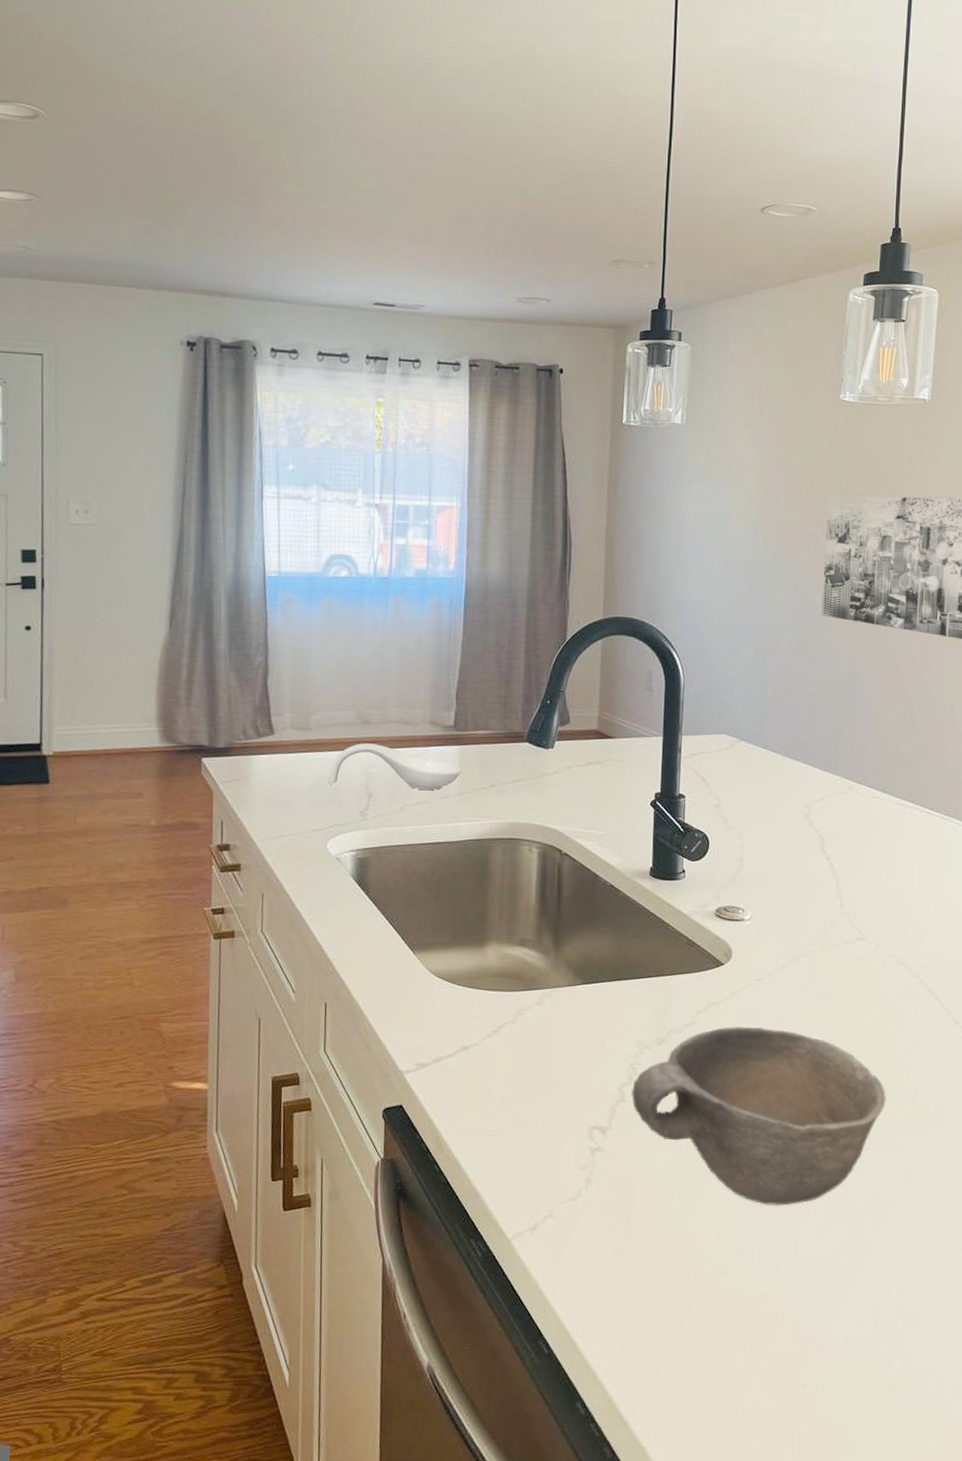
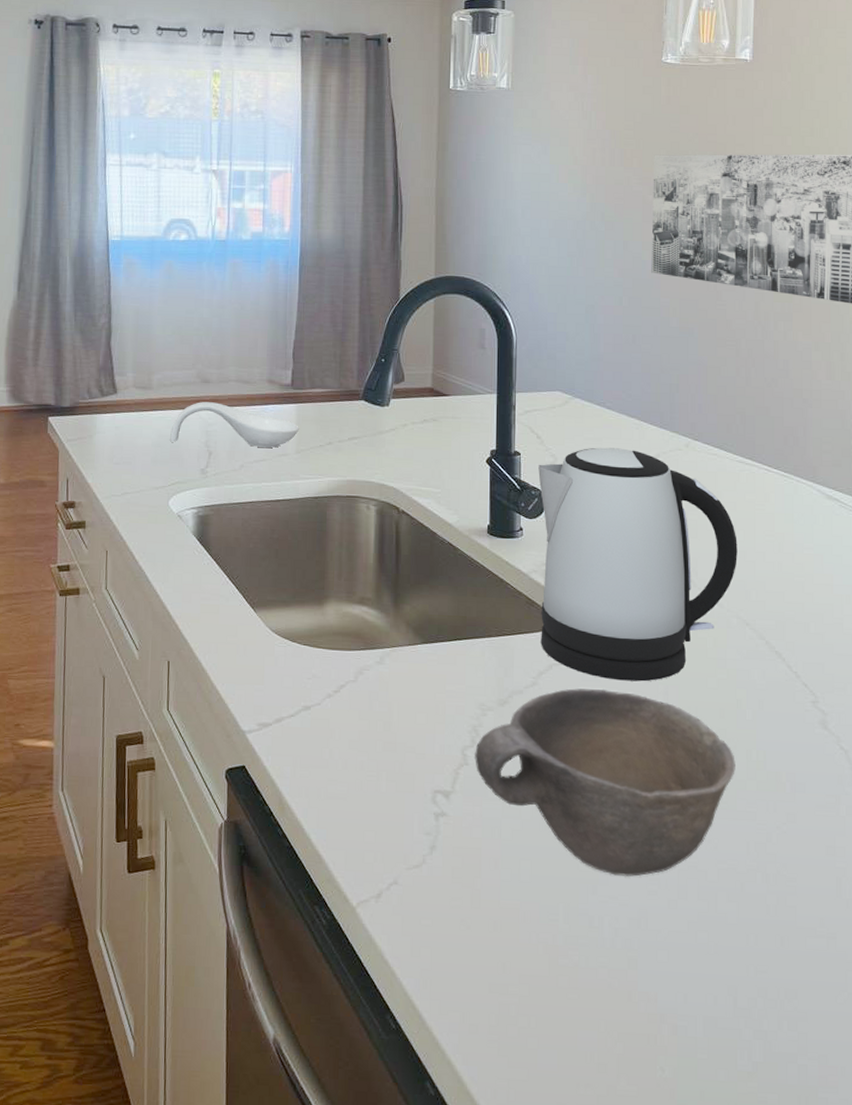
kettle: none [700,790,897,1020] -> present [538,447,738,682]

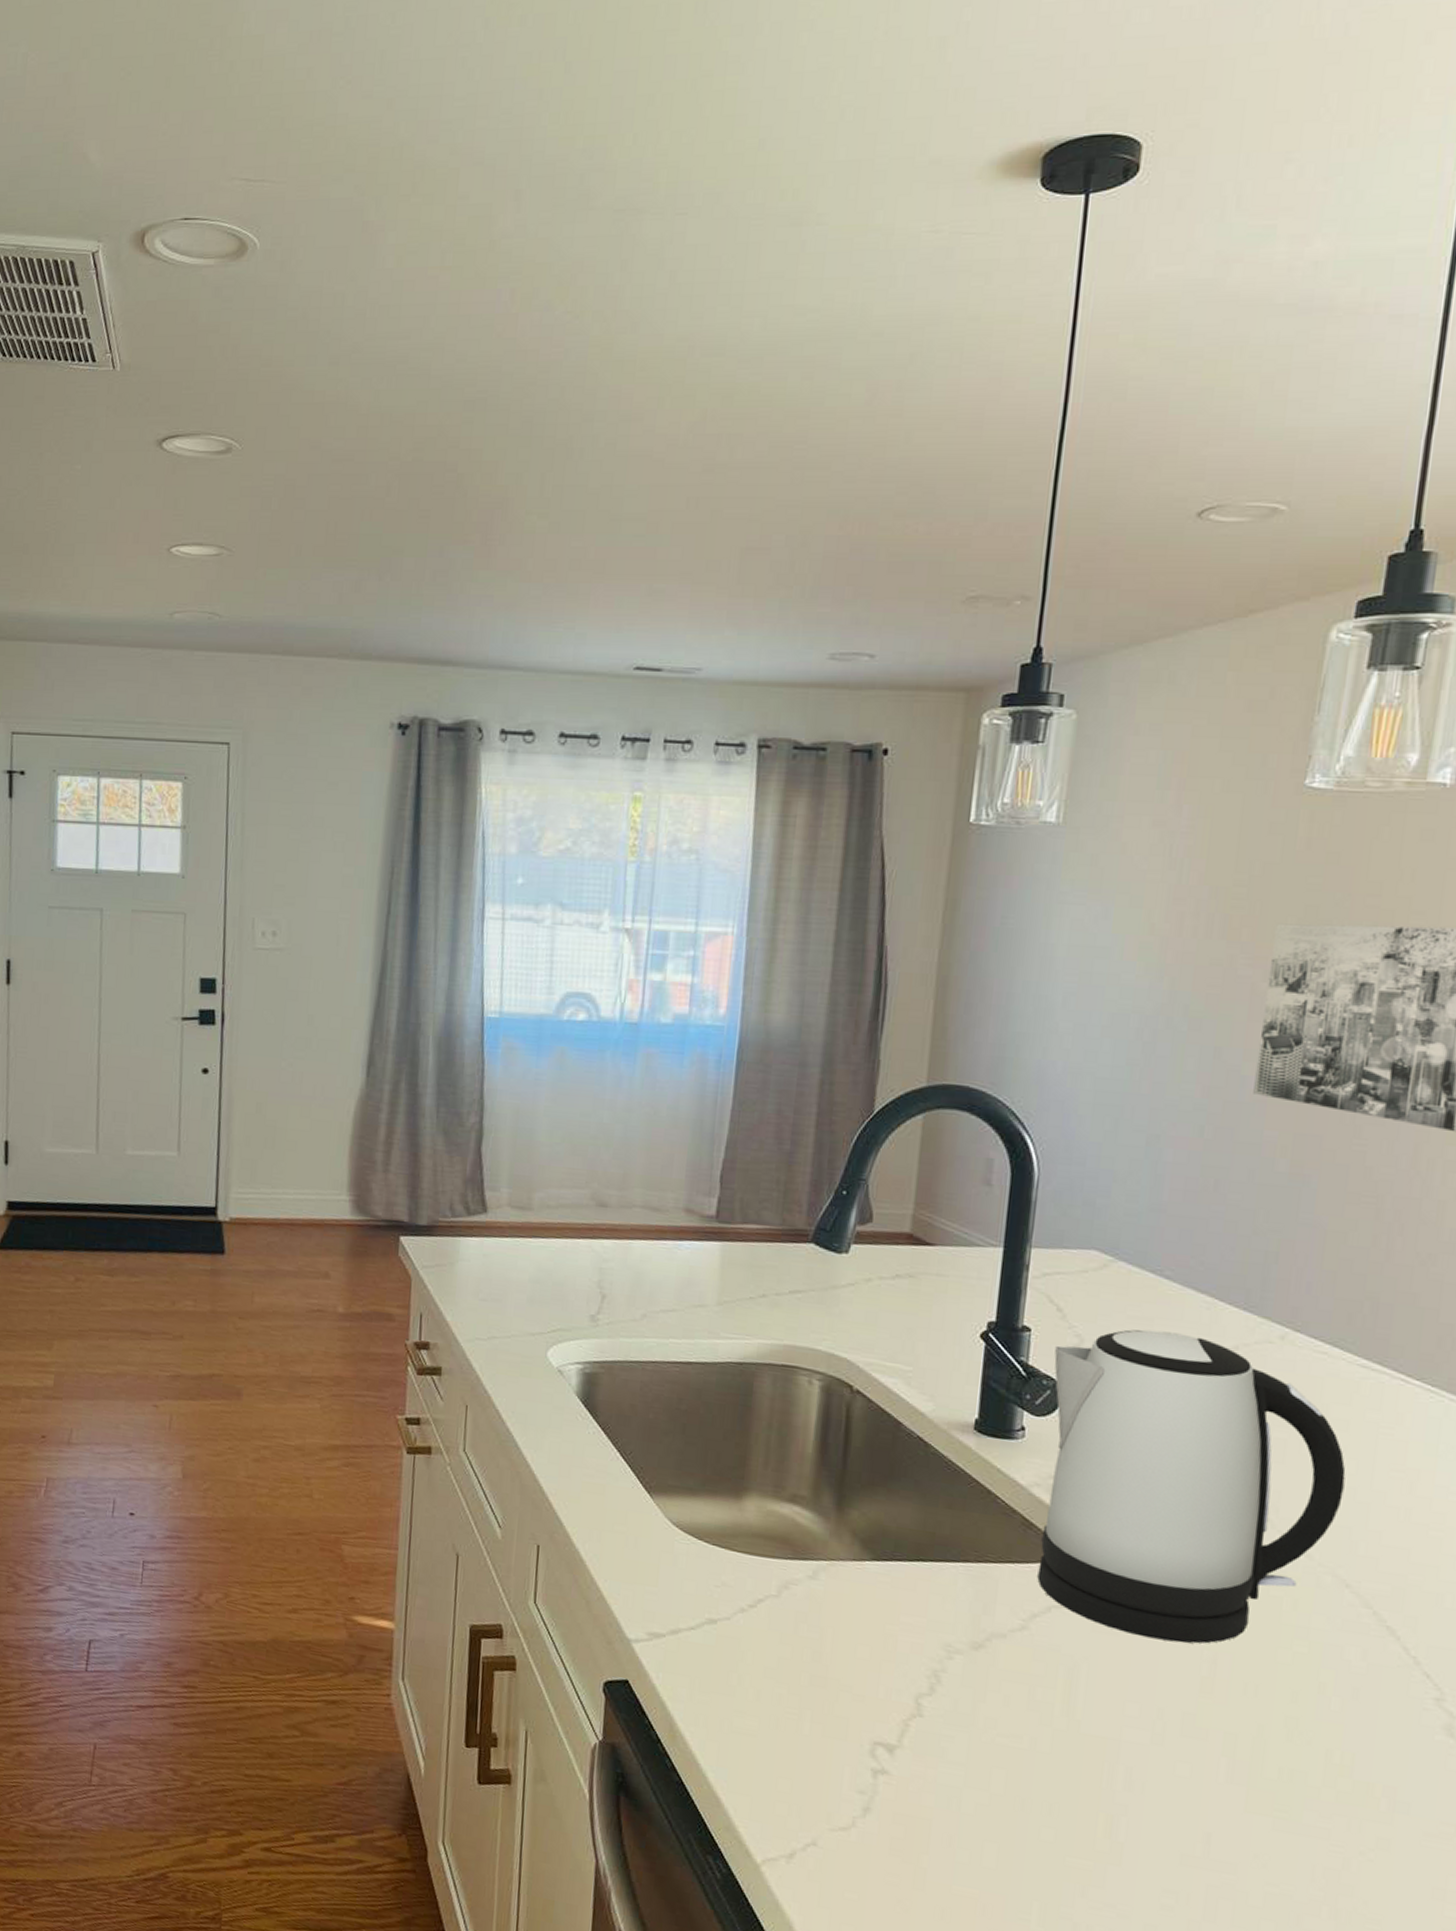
spoon rest: present [170,402,299,449] -> none [552,1230,723,1296]
bowl: present [475,688,736,877] -> none [932,1639,1308,1886]

